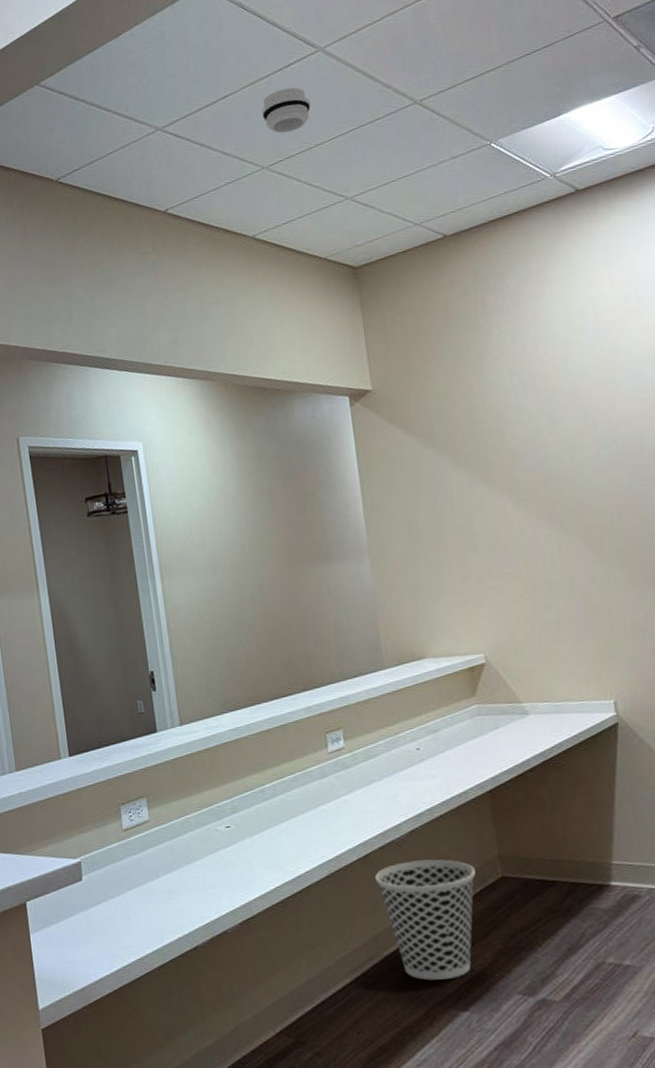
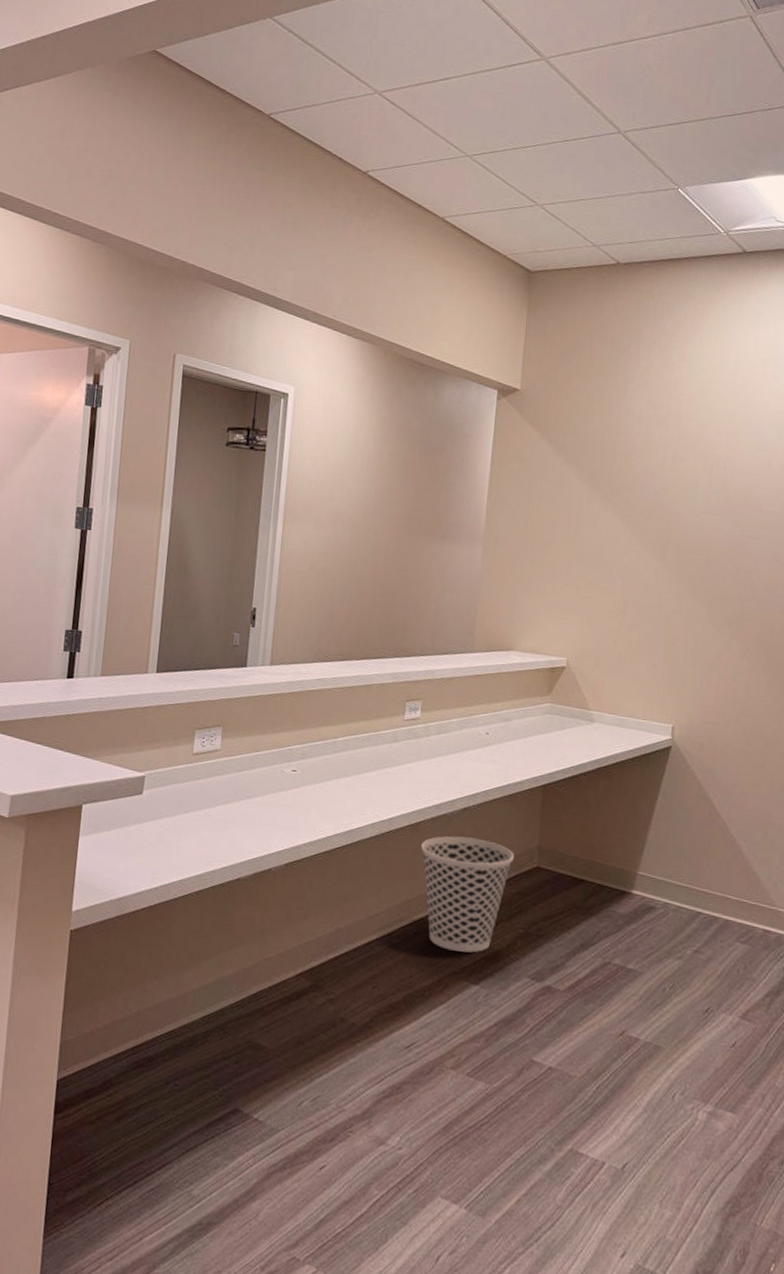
smoke detector: present [262,87,311,134] -> none [477,86,525,129]

